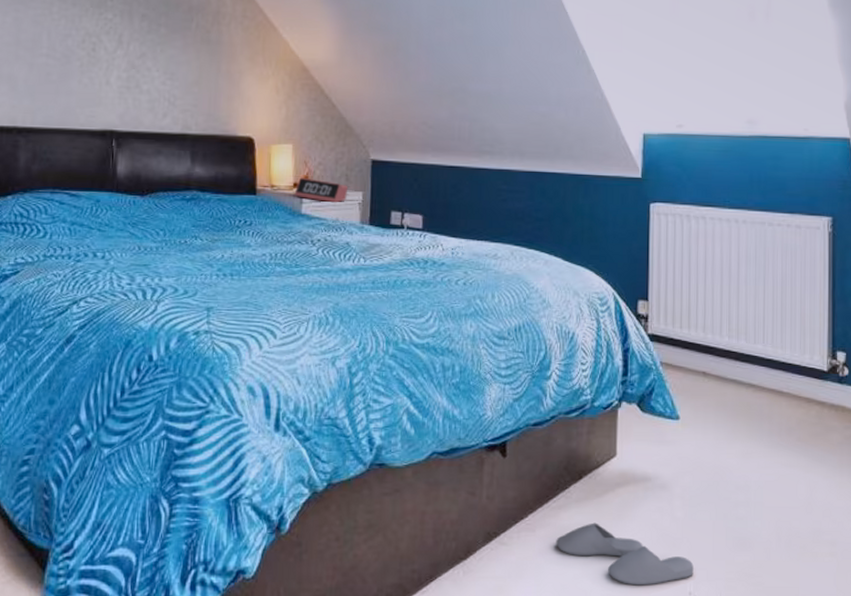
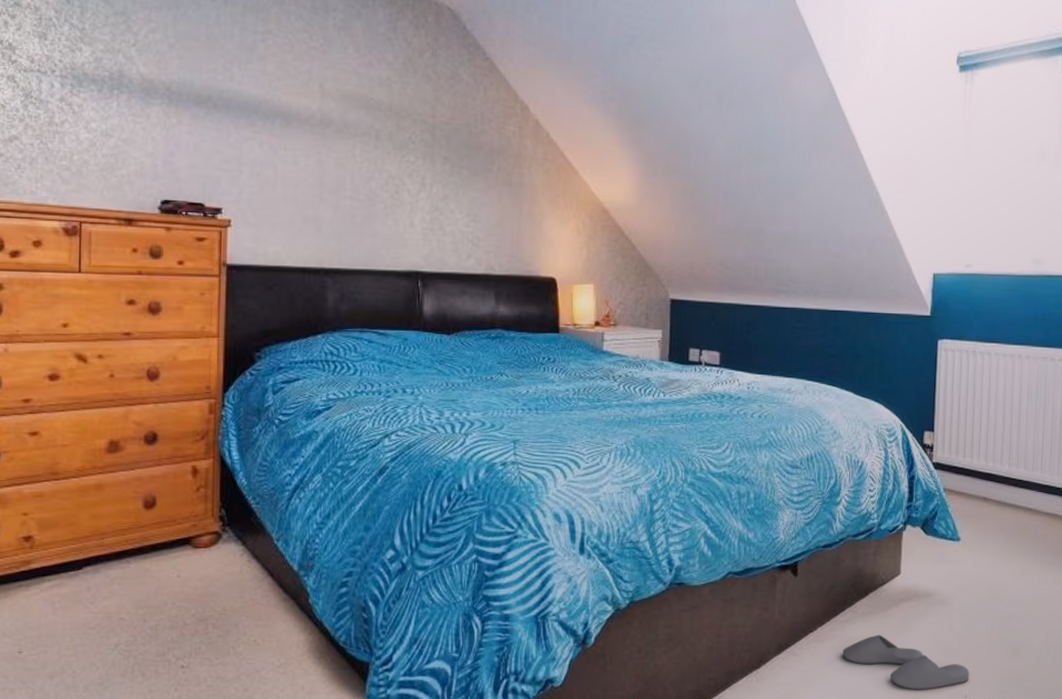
alarm clock: present [294,177,347,203] -> none [596,316,647,341]

